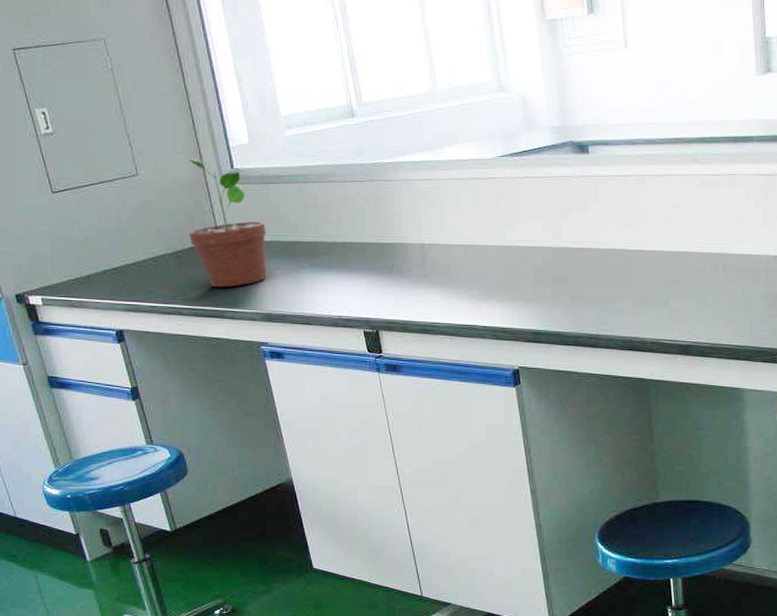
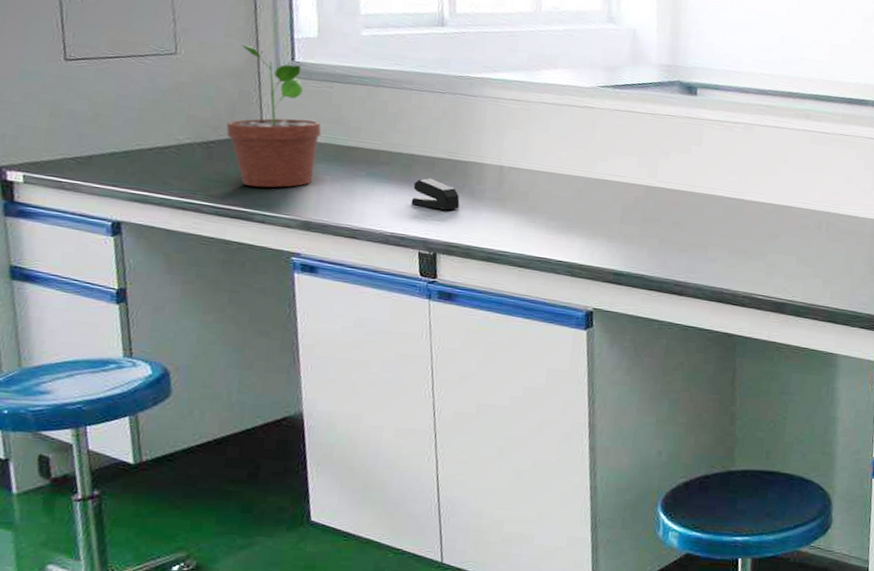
stapler: none [350,262,393,291] -> present [411,178,460,211]

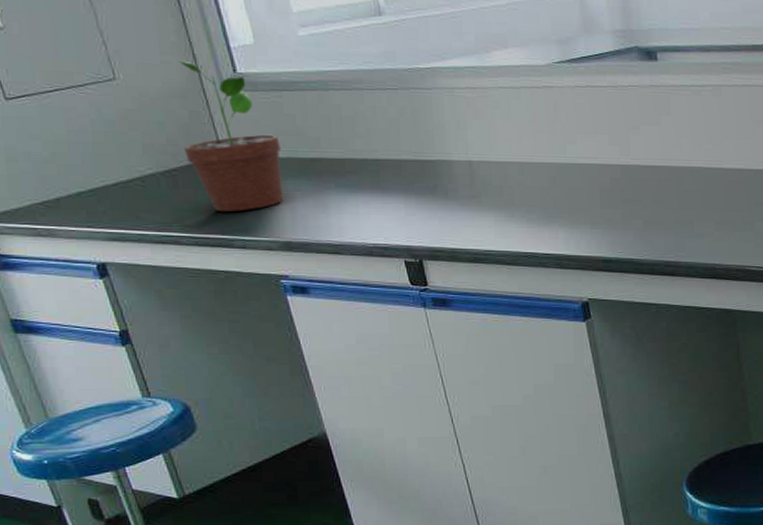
stapler: present [411,178,460,211] -> none [385,182,437,215]

